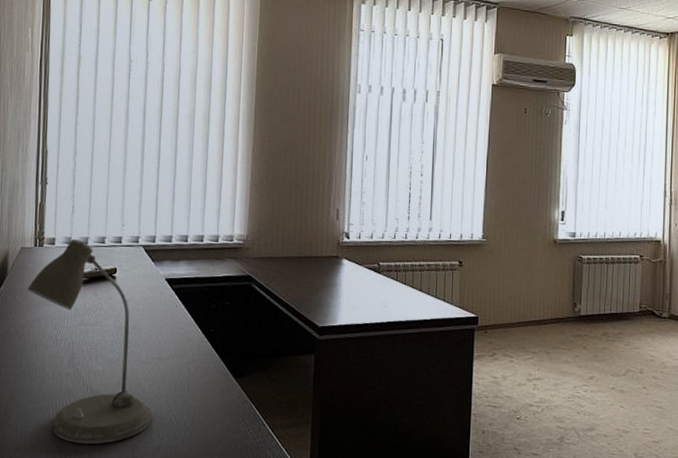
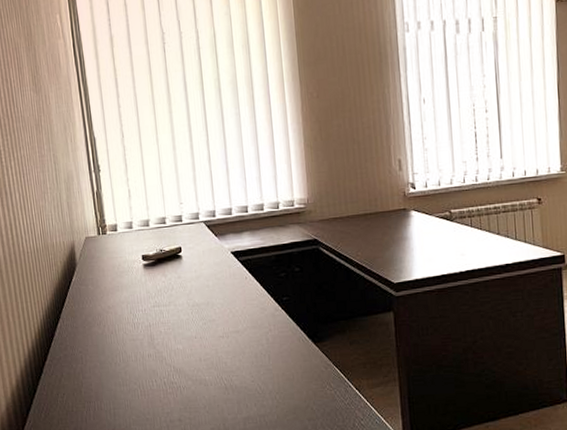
desk lamp: present [27,238,152,444] -> none [98,222,238,420]

